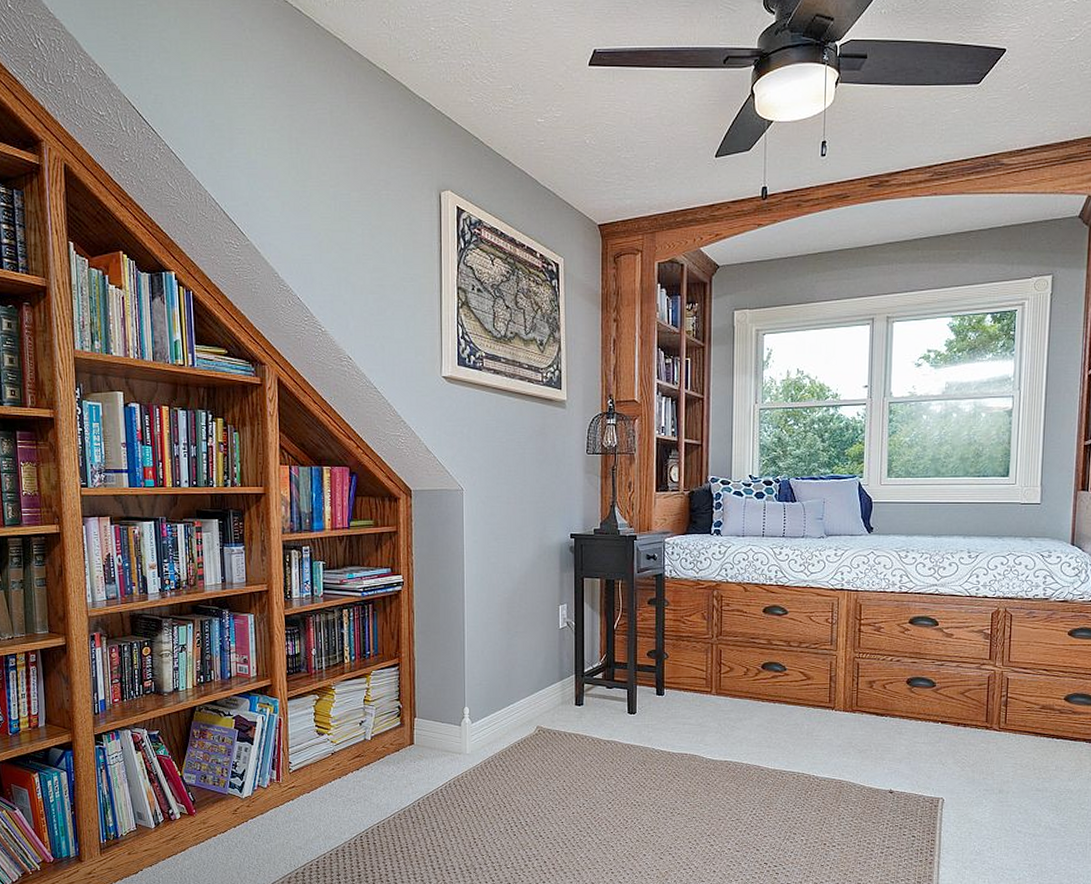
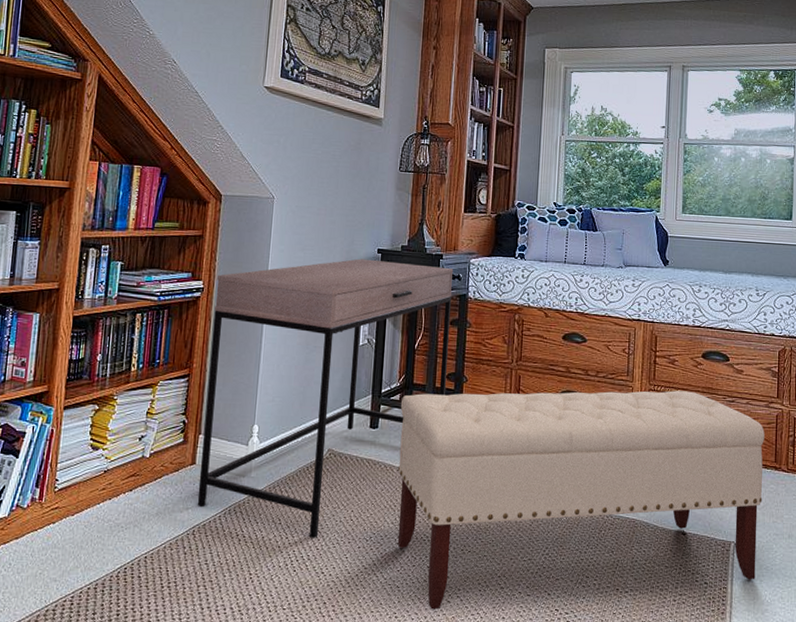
desk: none [416,544,649,806] -> present [197,258,454,538]
bench: none [603,657,976,866] -> present [397,390,765,610]

